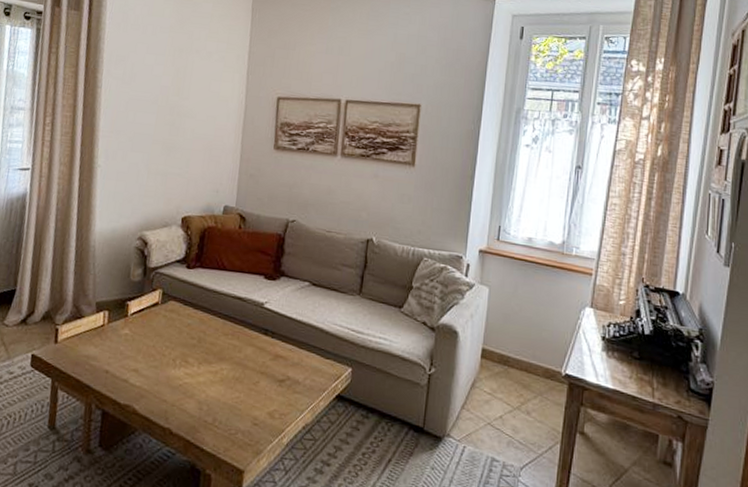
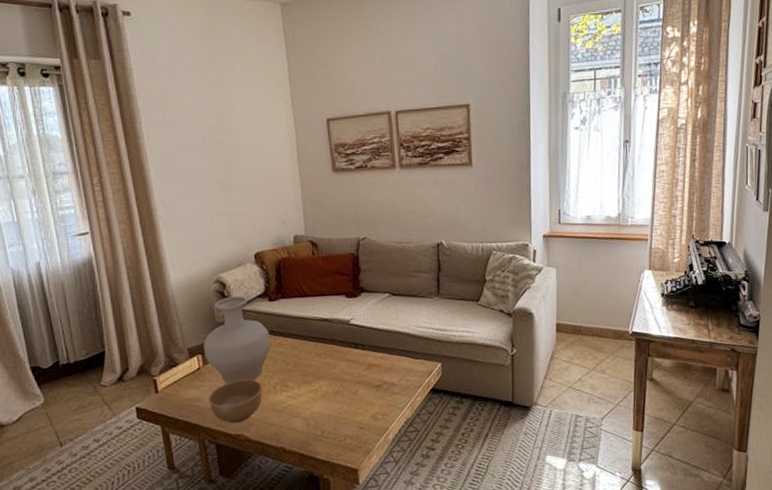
bowl: none [105,345,162,392] -> present [208,378,263,424]
vase: none [111,256,181,349] -> present [203,296,270,383]

